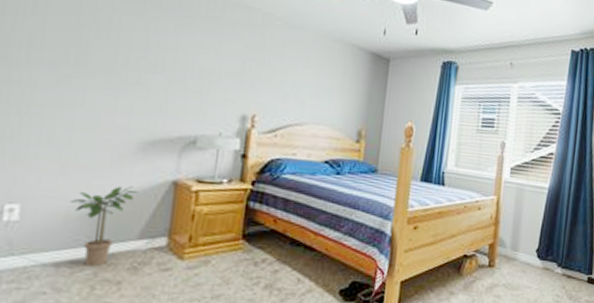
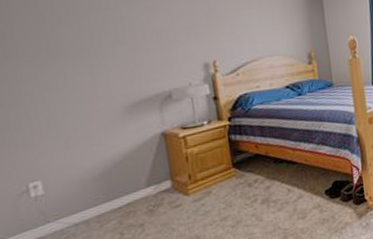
potted plant: present [70,186,139,267] -> none [81,144,136,218]

